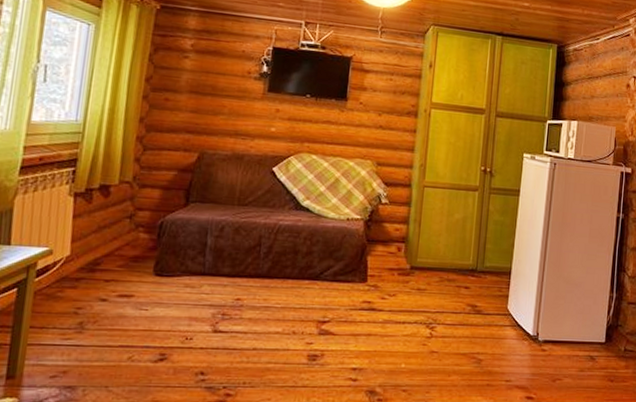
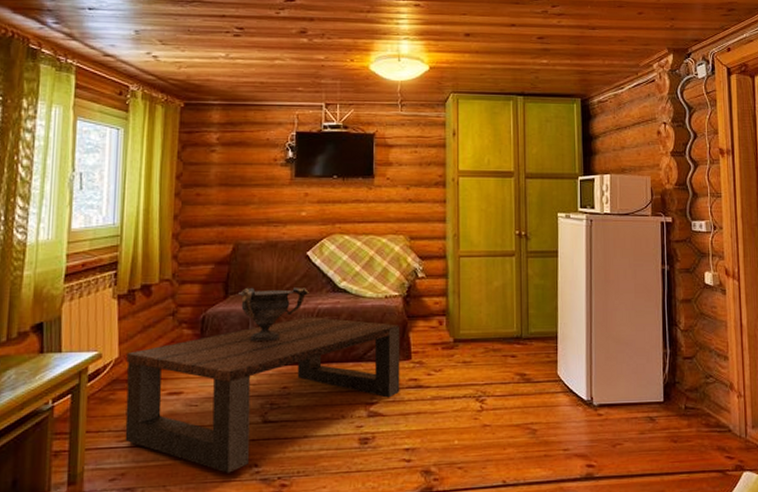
coffee table: none [69,231,360,379] -> present [125,317,401,473]
decorative bowl: none [199,197,273,252] -> present [238,287,310,341]

